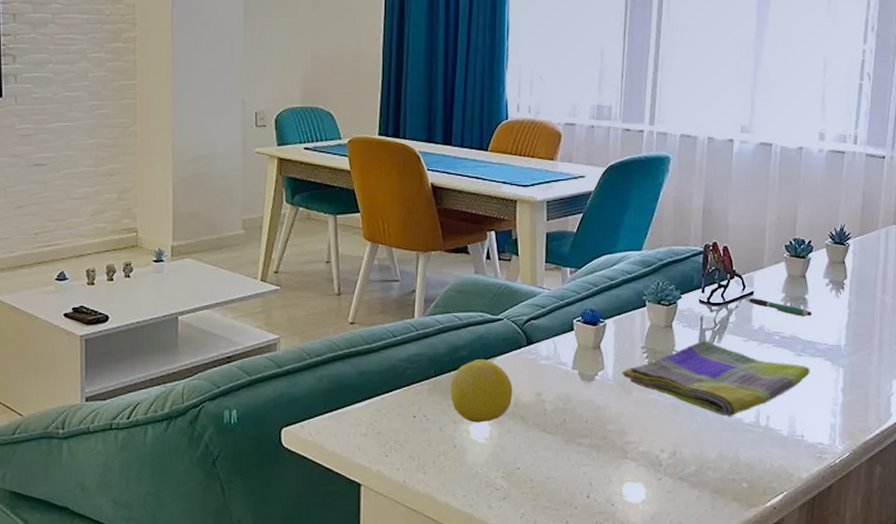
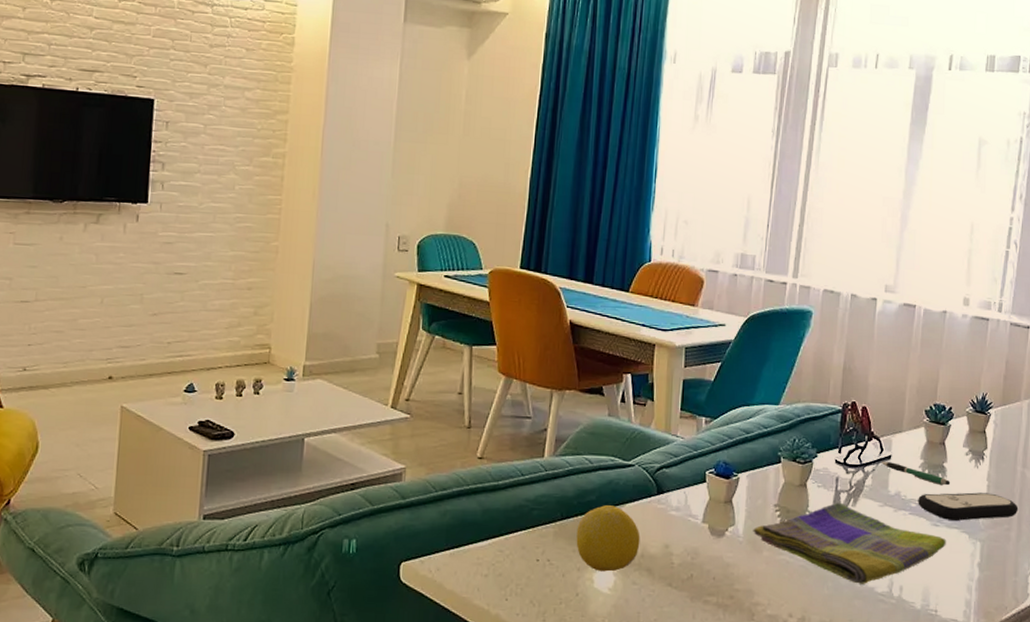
remote control: none [781,320,879,349] -> present [918,492,1019,521]

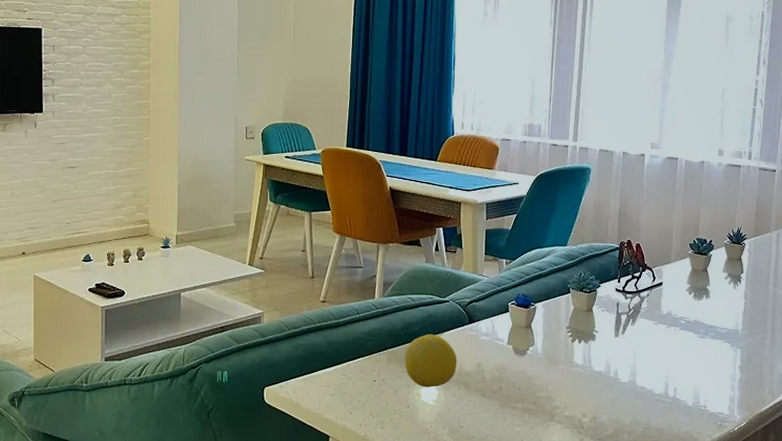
dish towel: present [753,502,946,584] -> none [550,322,712,388]
pen: present [882,461,951,486] -> none [655,287,713,305]
remote control: present [918,492,1019,521] -> none [686,309,772,333]

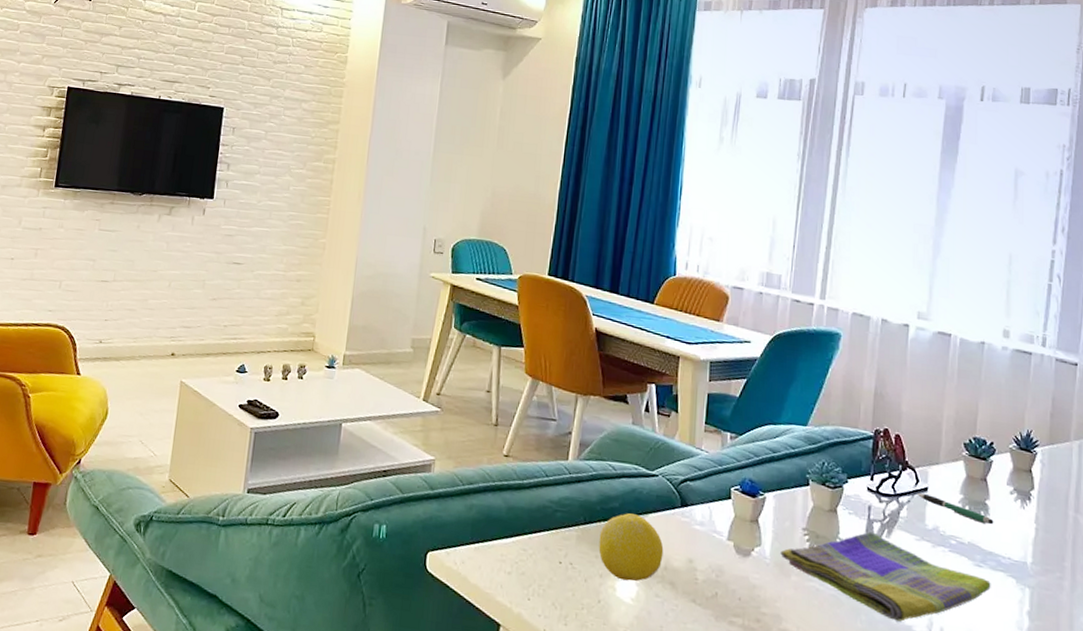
dish towel: none [550,322,712,388] -> present [780,531,991,622]
pen: none [655,287,713,305] -> present [918,493,994,525]

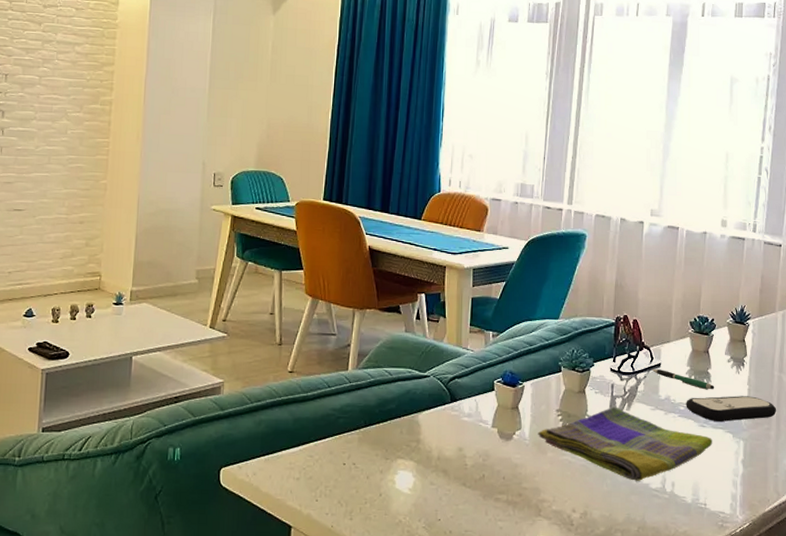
lemon: present [598,513,664,582] -> none [378,413,437,474]
remote control: none [958,531,1072,565] -> present [686,396,777,422]

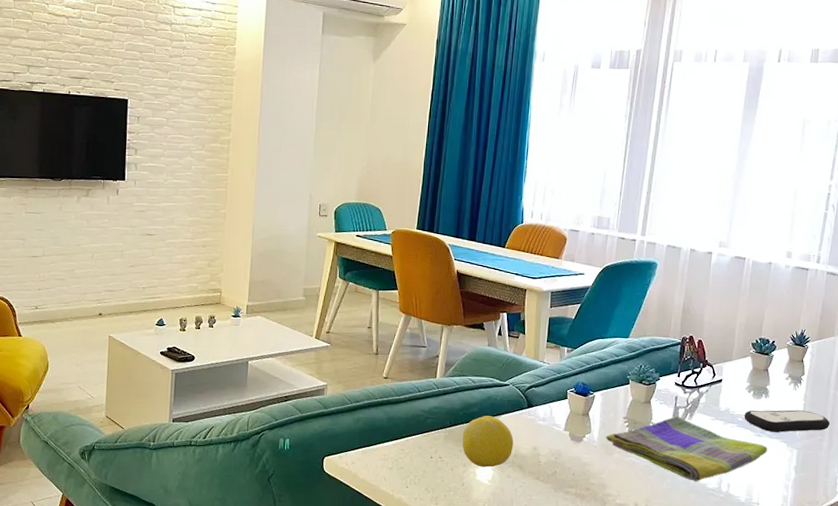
lemon: none [378,413,437,474] -> present [462,416,514,467]
pen: present [652,368,715,390] -> none [714,383,772,404]

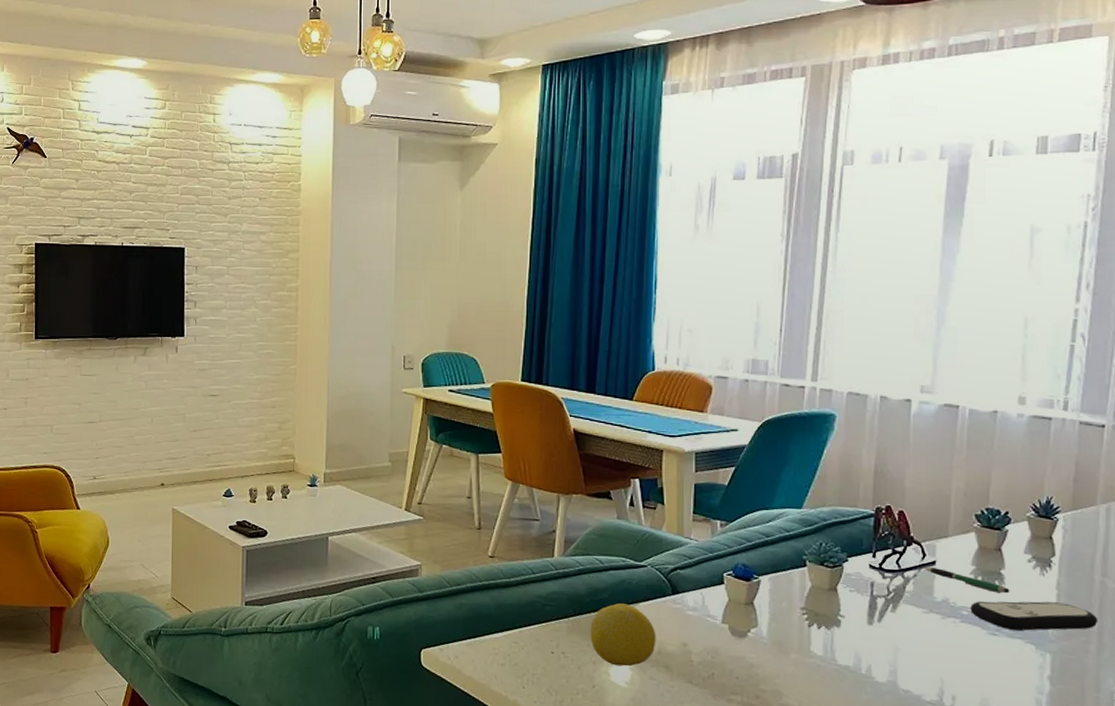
dish towel: present [606,416,768,481] -> none [778,607,1007,692]
pen: none [714,383,772,404] -> present [925,566,1010,594]

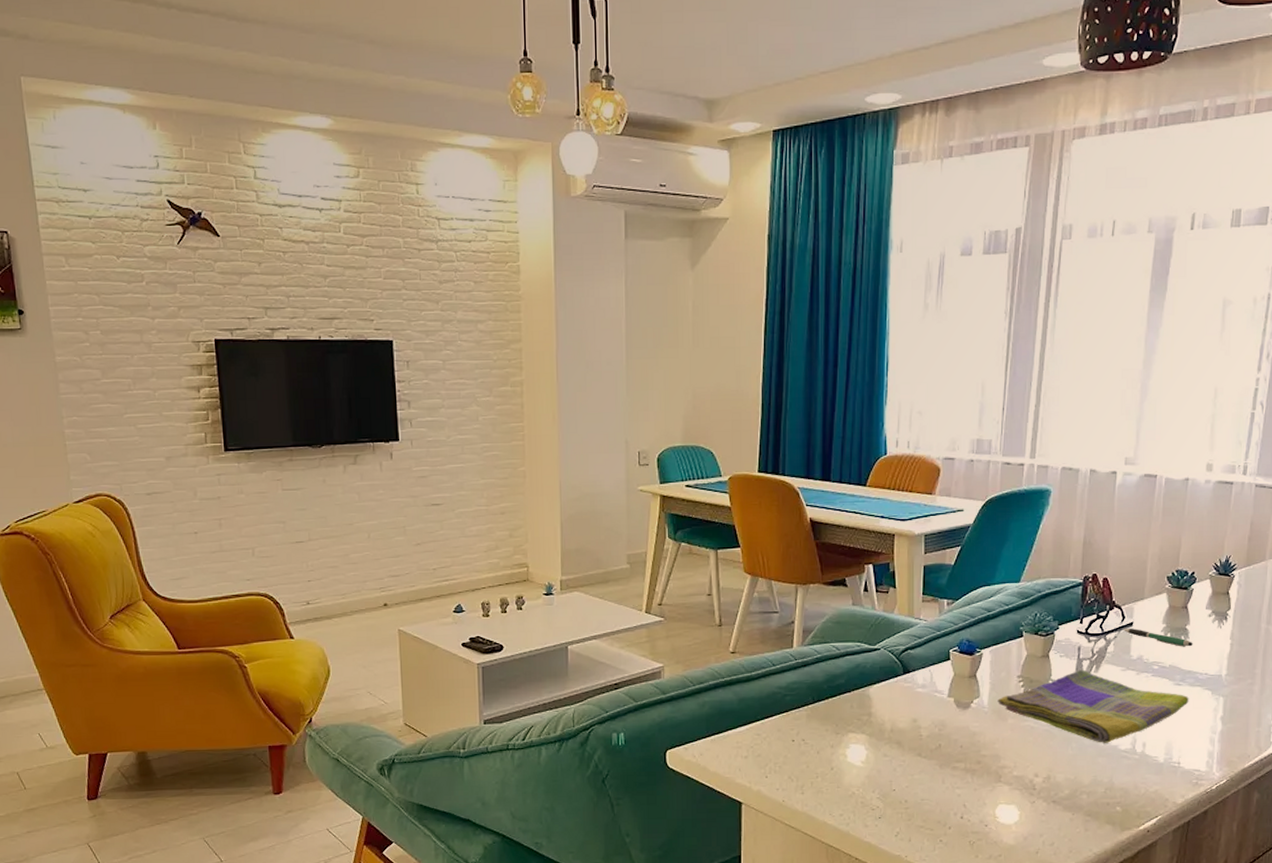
lemon: present [590,603,656,667] -> none [828,687,889,747]
dish towel: none [778,607,1007,692] -> present [997,669,1189,743]
remote control: present [970,601,1099,631] -> none [1160,651,1262,679]

